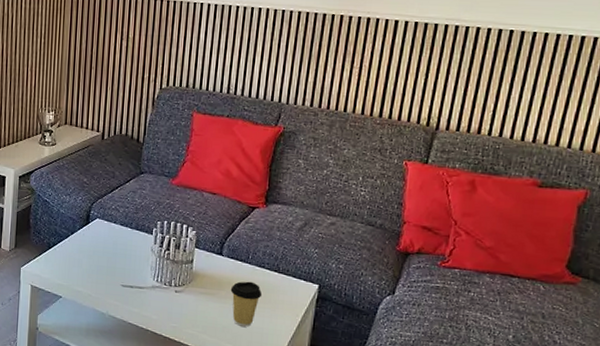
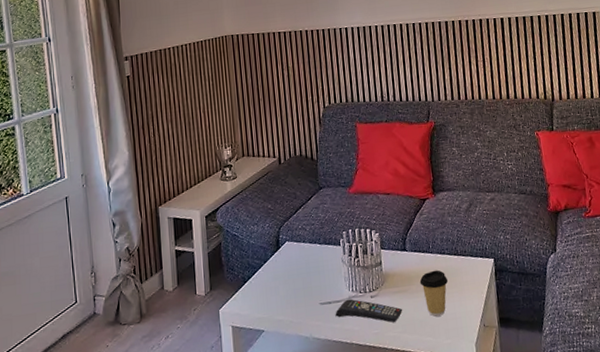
remote control: none [135,288,207,322] -> present [335,299,403,323]

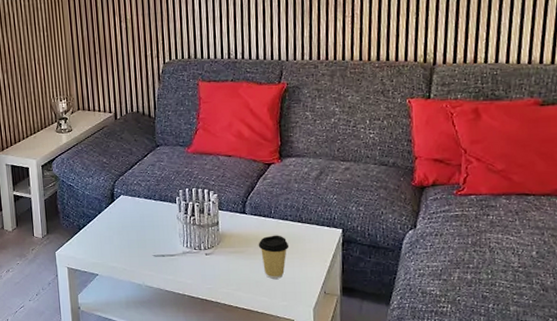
remote control: present [335,299,403,323] -> none [168,254,239,281]

